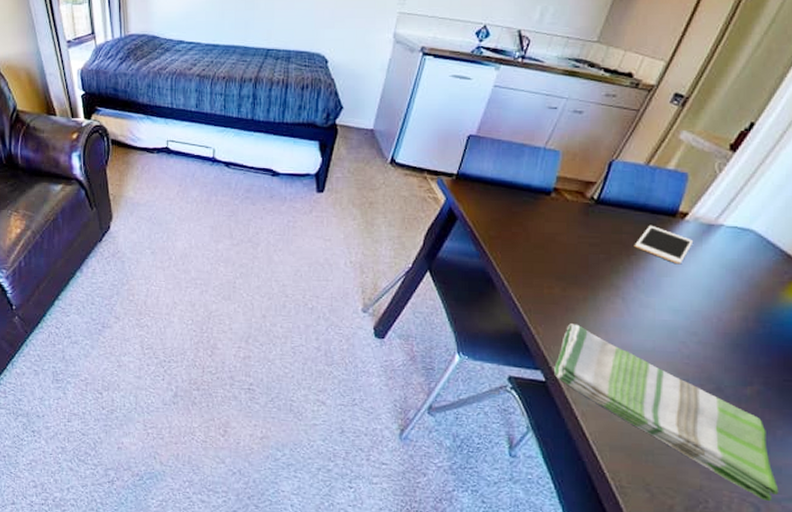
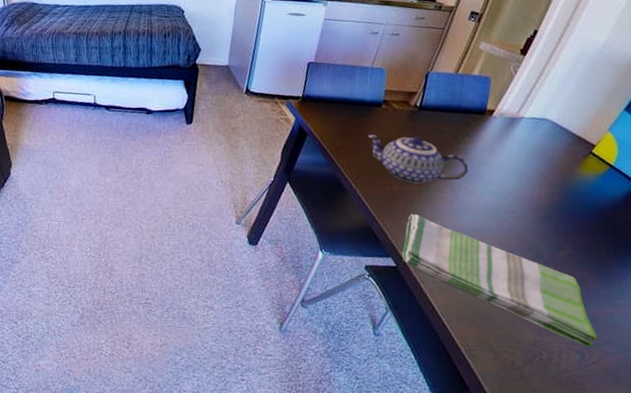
teapot: none [528,226,648,290] -> present [366,134,469,184]
cell phone: present [634,225,694,265] -> none [454,123,502,155]

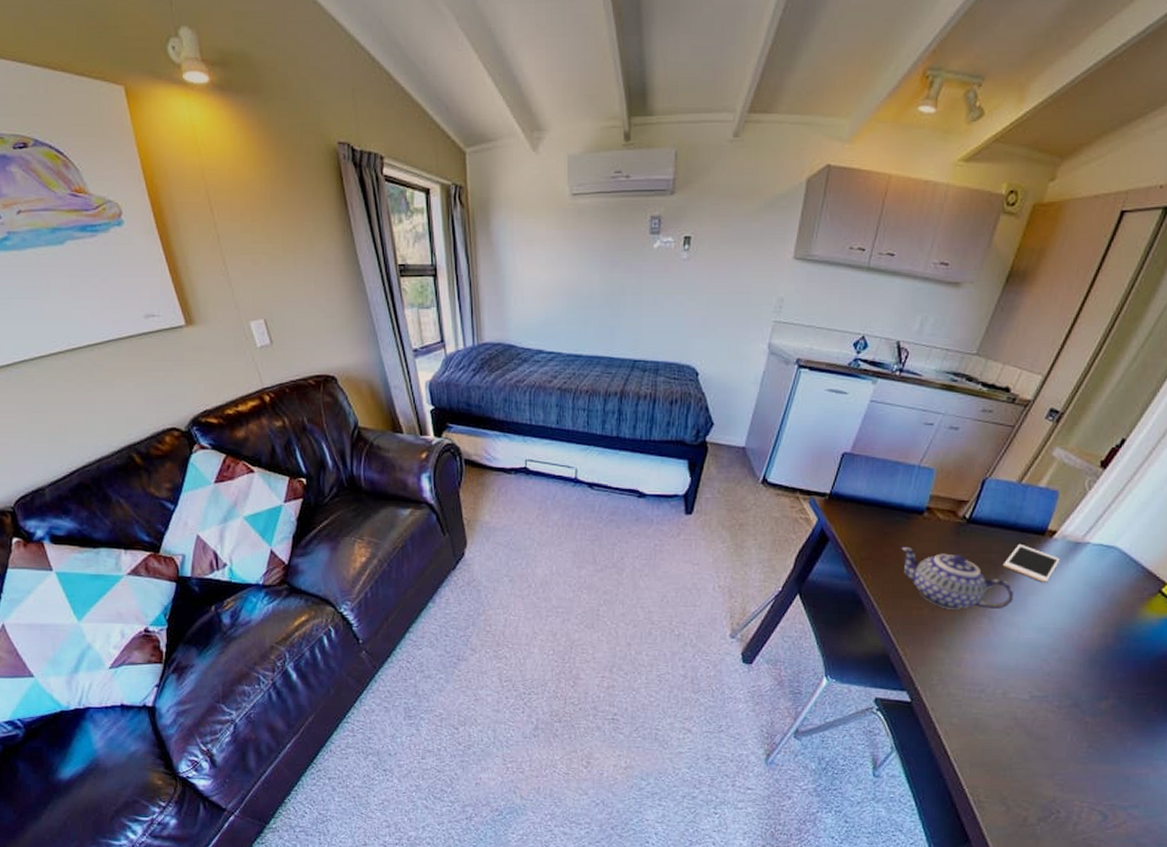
dish towel: present [402,214,598,347] -> none [920,644,1126,809]
cell phone: none [454,123,502,155] -> present [1002,543,1061,583]

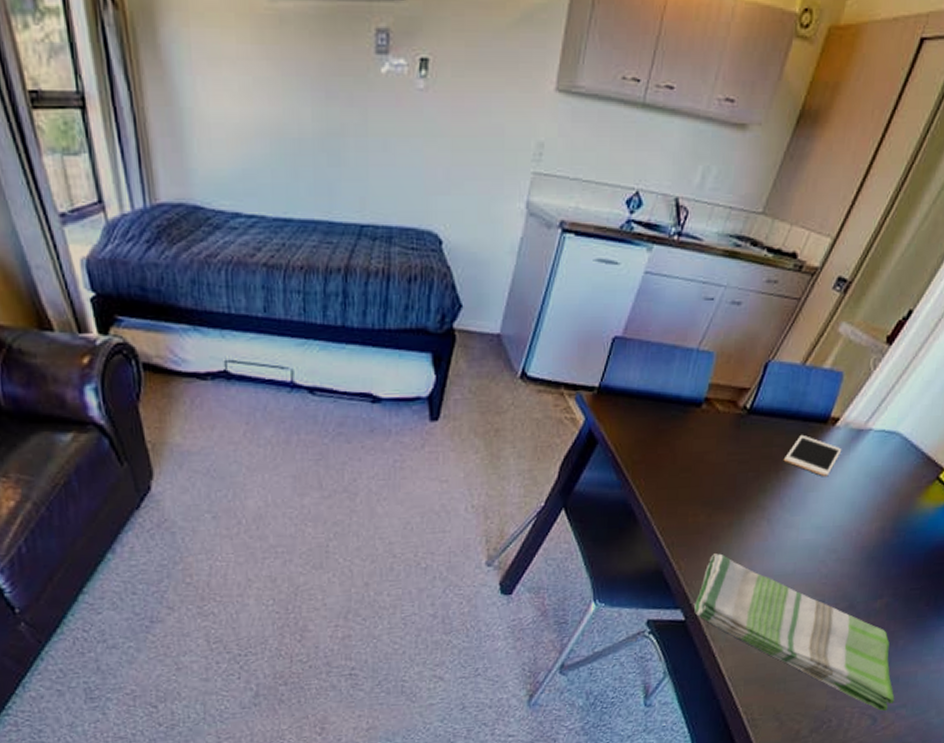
teapot: present [900,546,1014,609] -> none [675,445,795,514]
dish towel: none [920,644,1126,809] -> present [694,553,895,711]

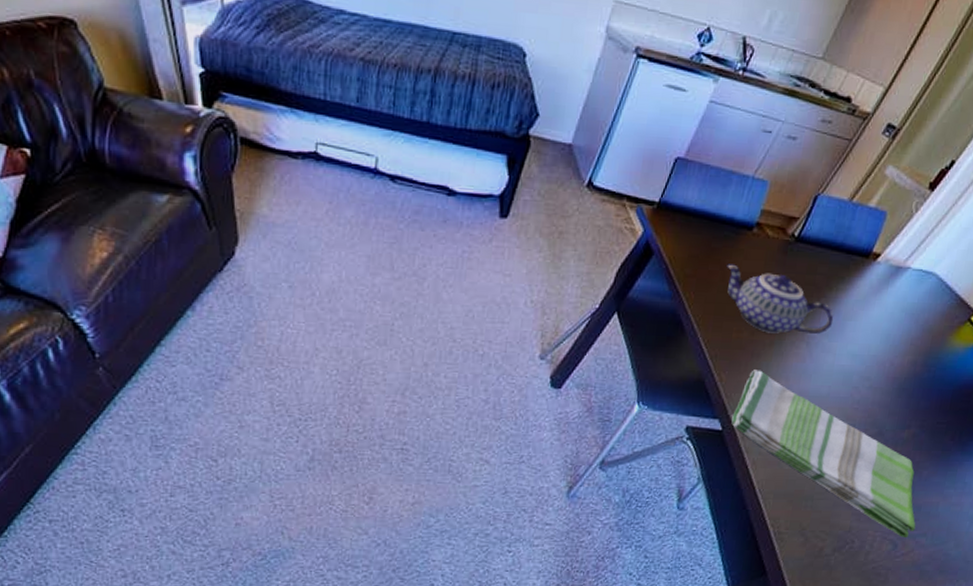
teapot: none [675,445,795,514] -> present [725,264,834,334]
cell phone: present [783,434,842,477] -> none [825,265,882,308]

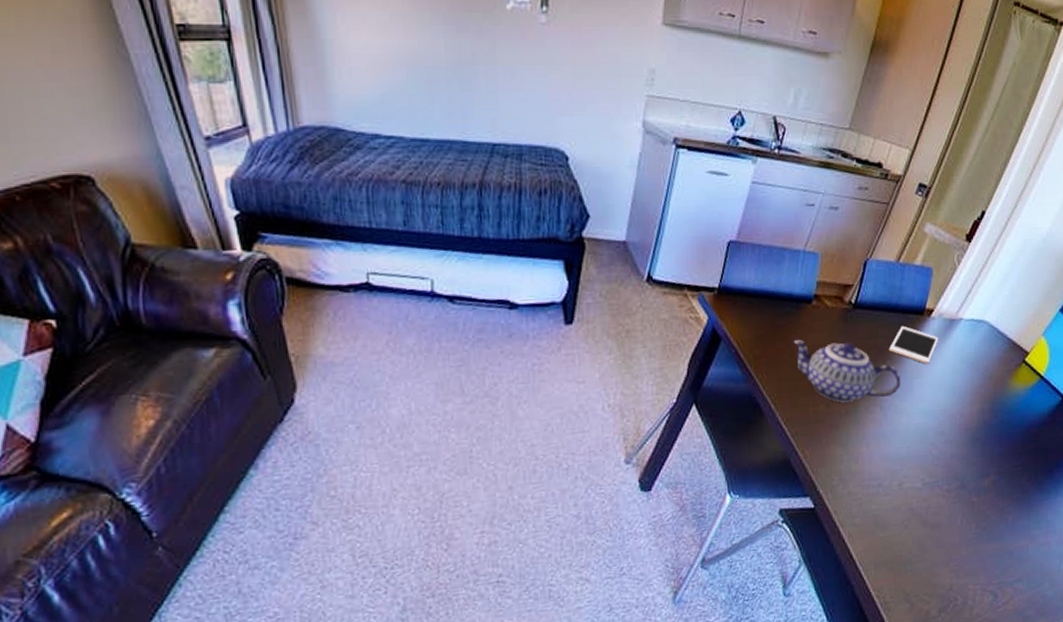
dish towel: present [731,370,916,537] -> none [822,440,1011,587]
cell phone: none [825,265,882,308] -> present [888,325,939,365]

